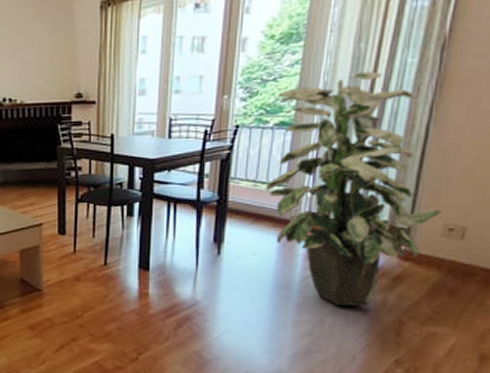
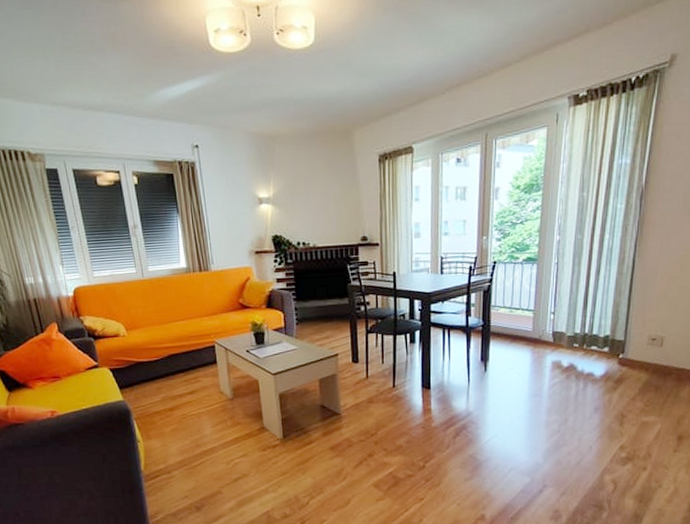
indoor plant: present [265,71,442,306] -> none [519,215,647,406]

